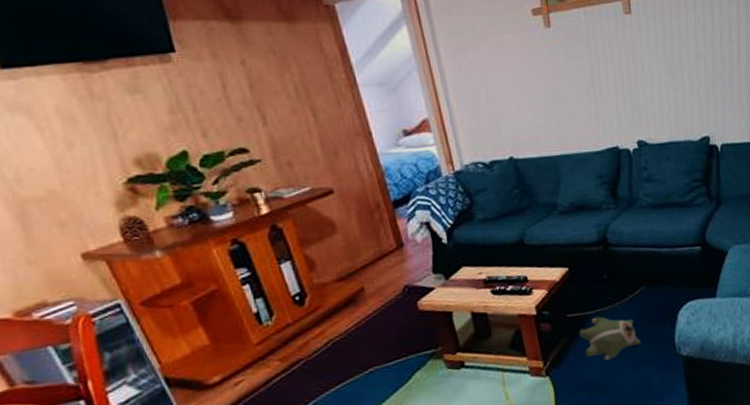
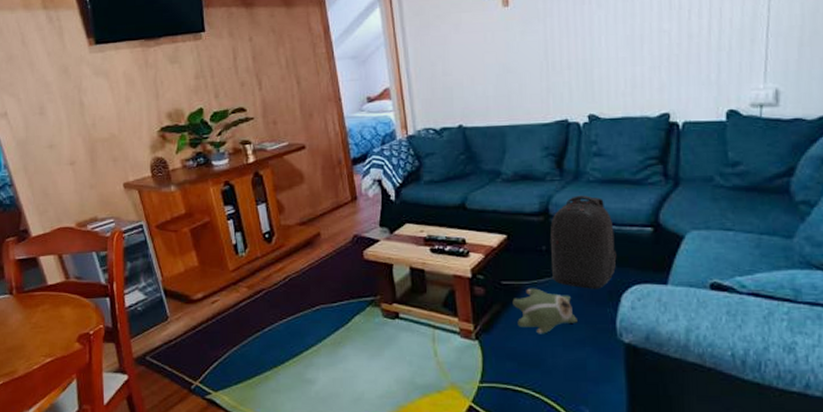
backpack: none [609,221,672,311] -> present [549,195,617,289]

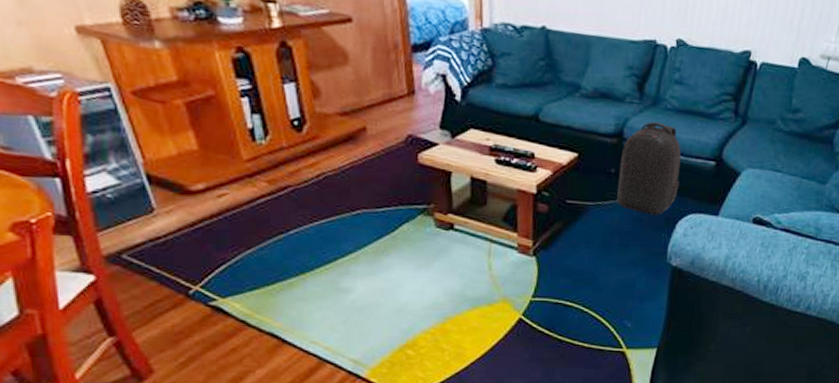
plush toy: present [512,288,577,334] -> none [574,209,634,254]

